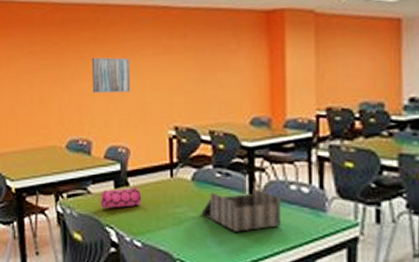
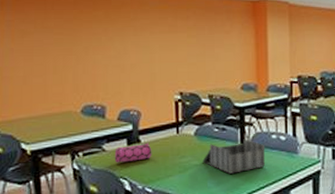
wall art: present [91,57,131,93] -> none [104,33,141,64]

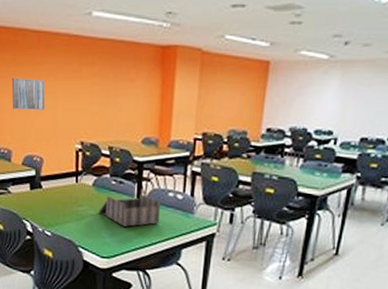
wall art: none [104,33,141,64] -> present [11,77,46,110]
pencil case: present [114,143,152,163] -> none [18,189,52,206]

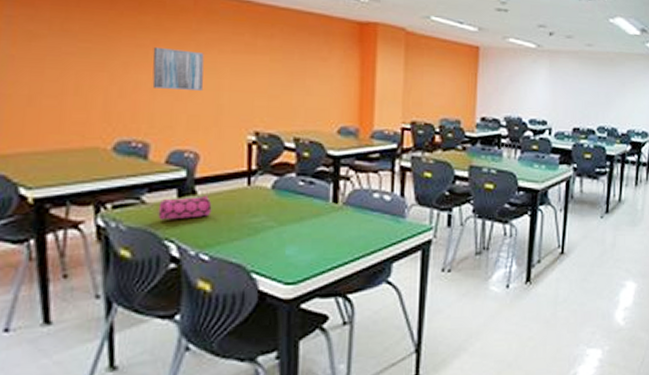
pencil case: none [18,189,52,206] -> present [158,195,212,220]
desk organizer: present [99,194,160,227] -> none [280,196,363,240]

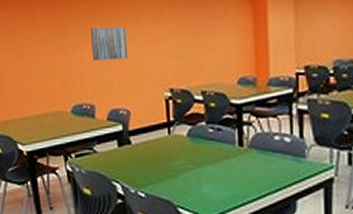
pencil case: present [158,195,212,220] -> none [106,144,144,165]

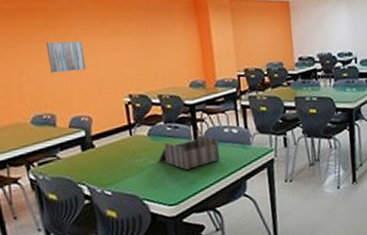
desk organizer: none [197,140,267,179] -> present [158,135,220,170]

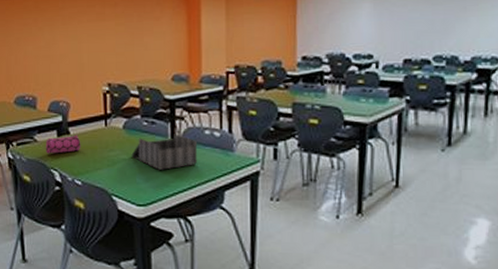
wall art: present [46,41,87,73] -> none [34,24,70,55]
pencil case: none [69,147,108,170] -> present [45,135,81,154]

